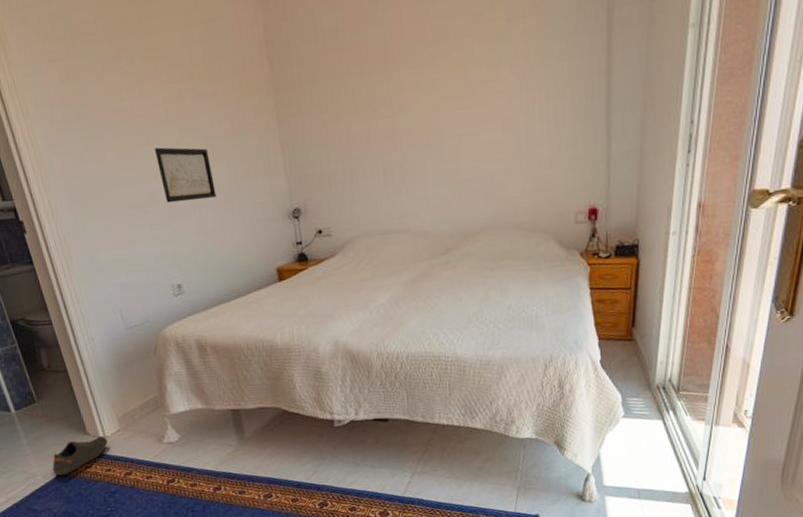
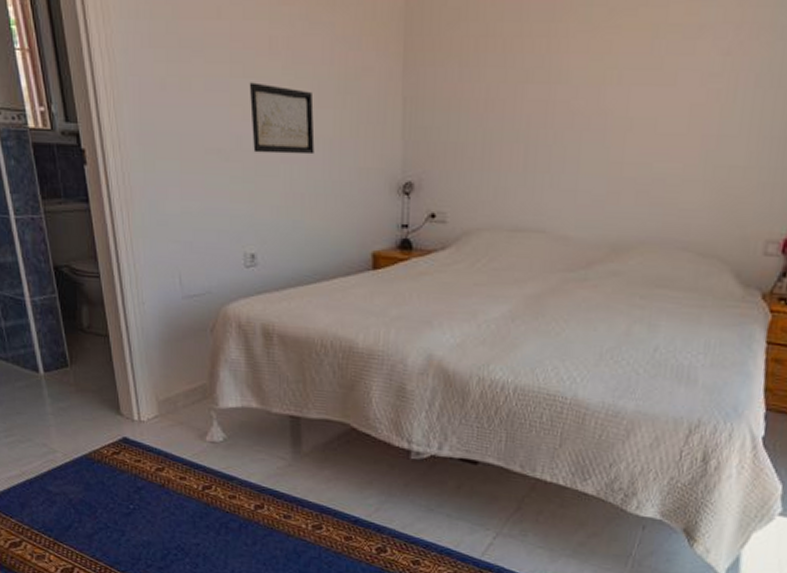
shoe: present [52,436,108,476] -> none [75,419,142,458]

